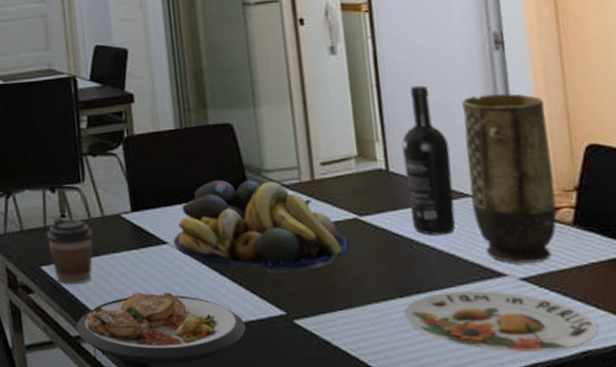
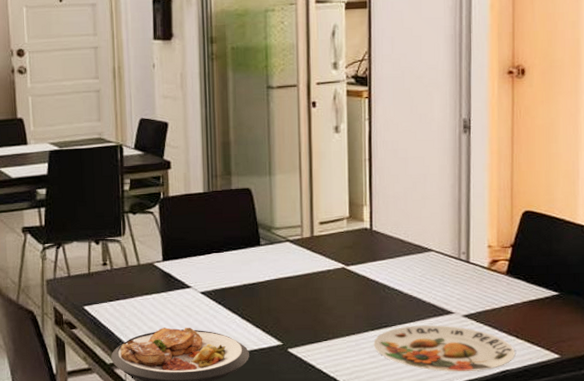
coffee cup: present [46,216,93,285] -> none [90,264,129,322]
fruit bowl: present [173,180,348,273] -> none [196,236,335,312]
wine bottle: present [402,85,456,235] -> none [384,160,421,281]
vase: present [462,93,557,263] -> none [432,169,497,303]

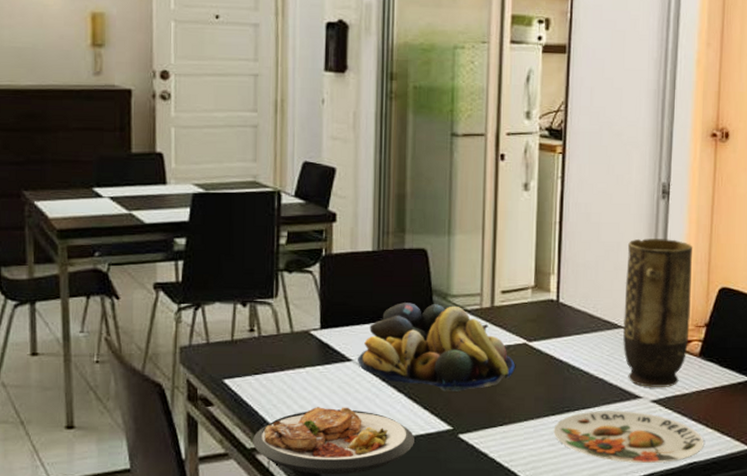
fruit bowl: none [196,236,335,312] -> present [358,303,515,391]
vase: none [432,169,497,303] -> present [622,238,693,387]

